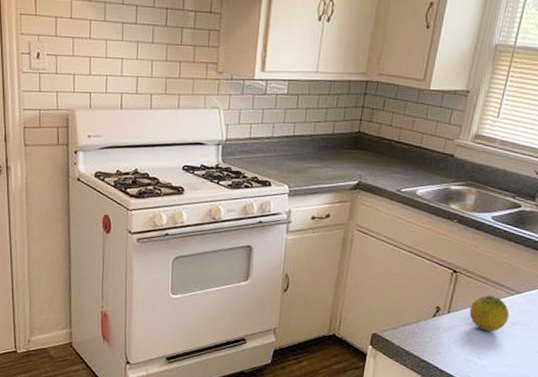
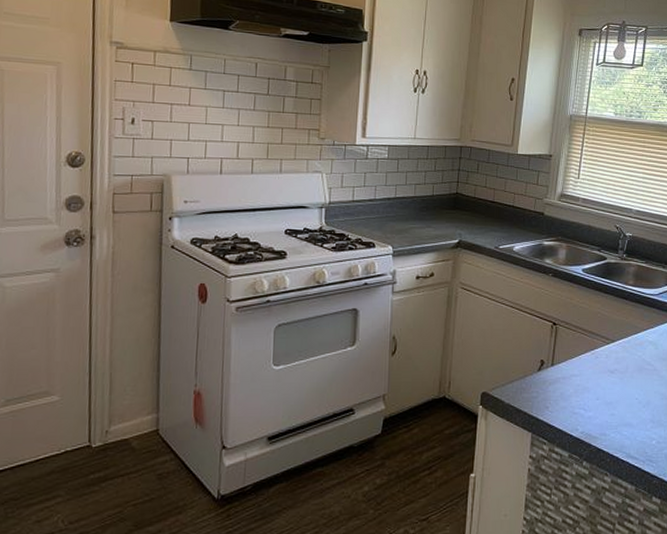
fruit: present [469,294,510,332] -> none [571,344,608,383]

